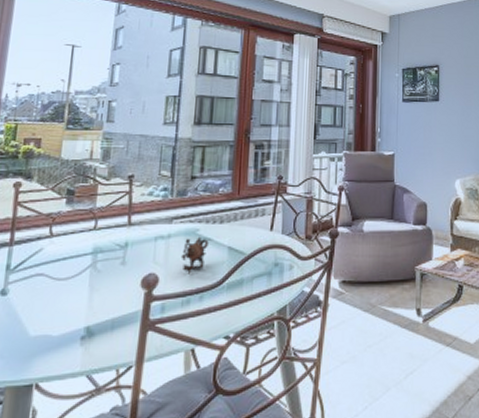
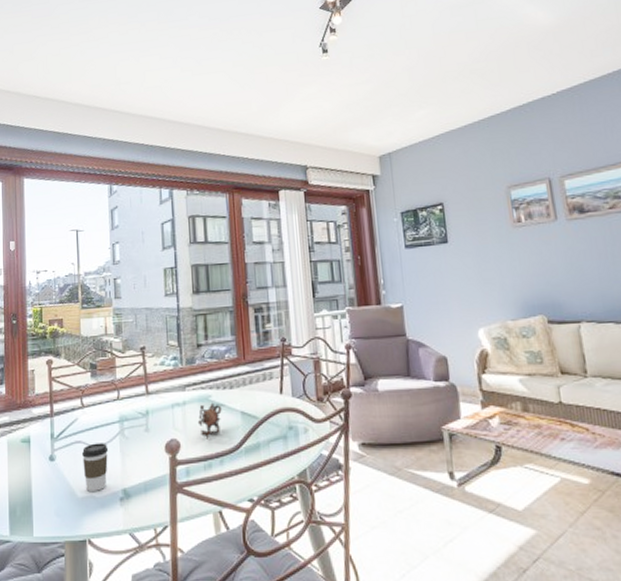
coffee cup: none [41,276,76,330] -> present [81,443,109,491]

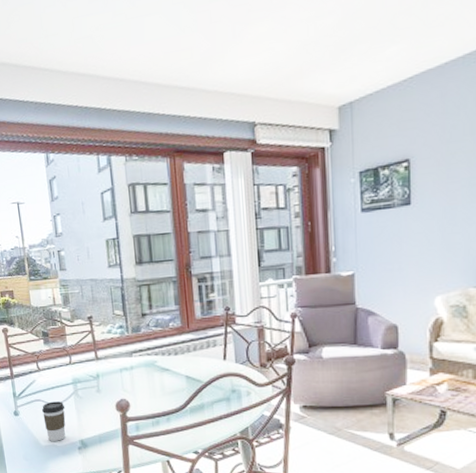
teapot: present [197,402,222,439] -> none [145,367,167,400]

